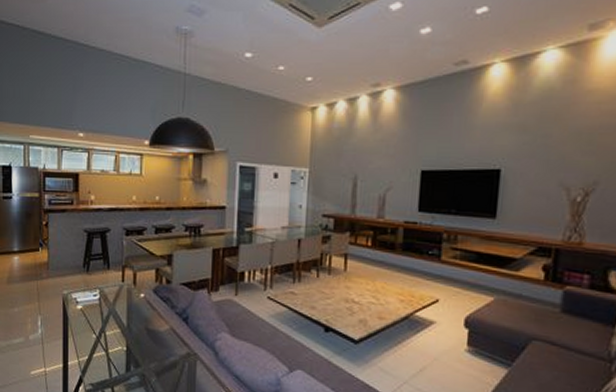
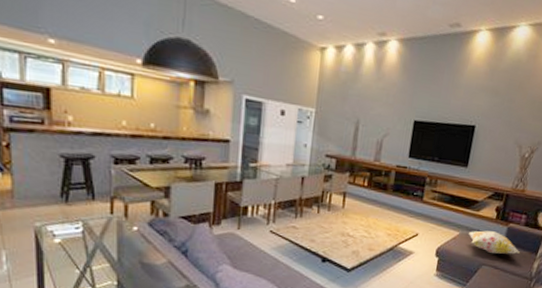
decorative pillow: none [506,295,587,327] -> present [468,230,520,254]

